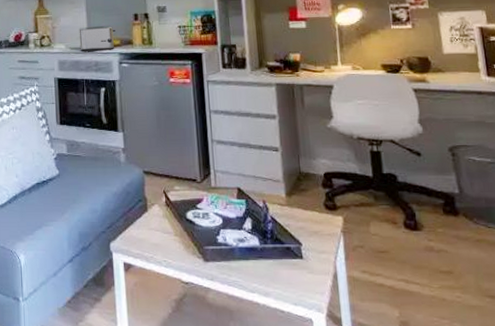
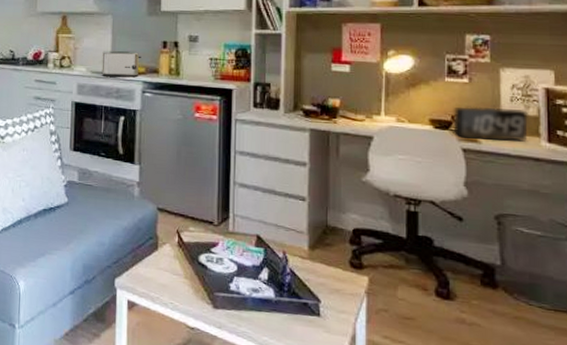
alarm clock: none [400,48,469,80] -> present [450,106,528,142]

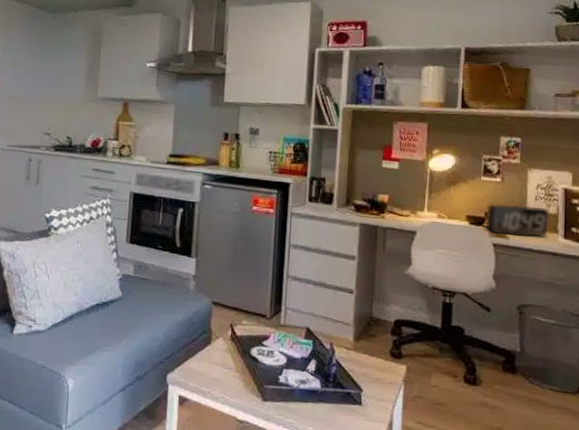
toaster: present [101,50,141,78] -> none [162,140,202,169]

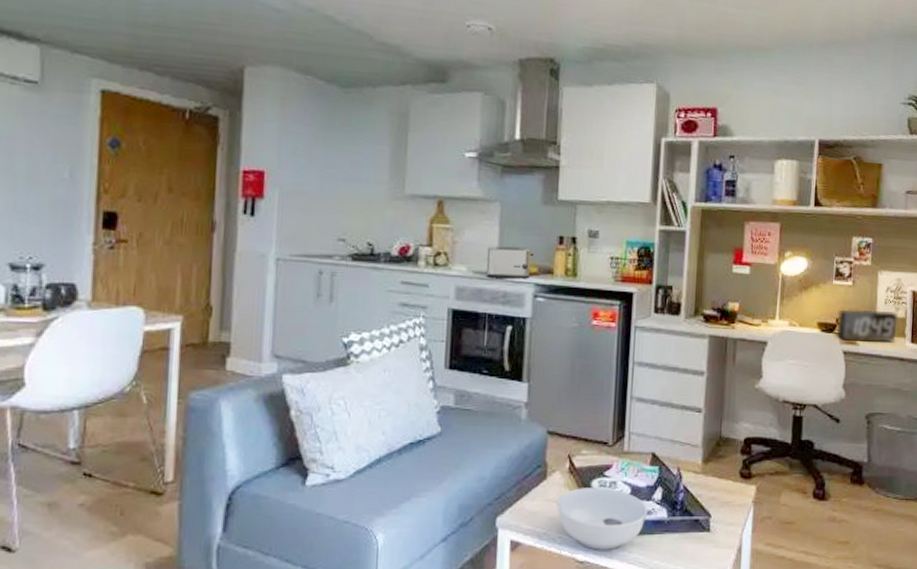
toaster: none [162,140,202,169] -> present [486,246,534,280]
bowl: none [219,354,303,413] -> present [556,488,648,550]

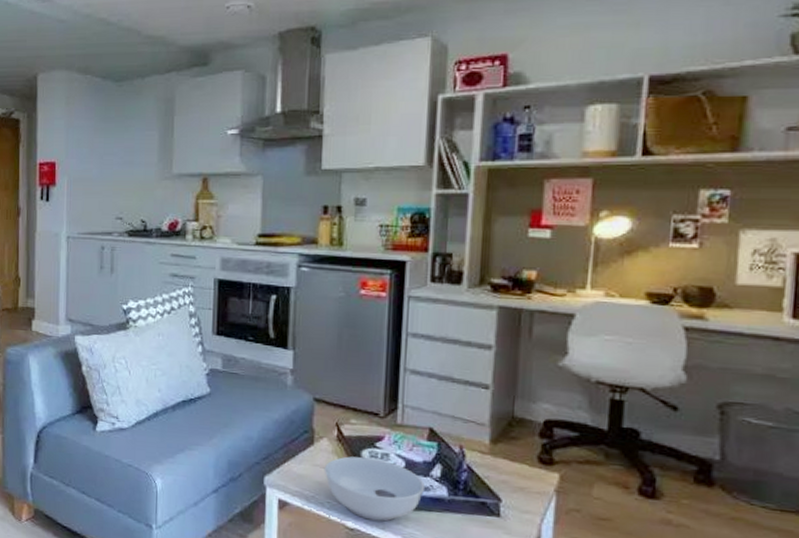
toaster: present [486,246,534,280] -> none [249,218,297,250]
alarm clock: present [834,309,898,343] -> none [670,277,770,318]

